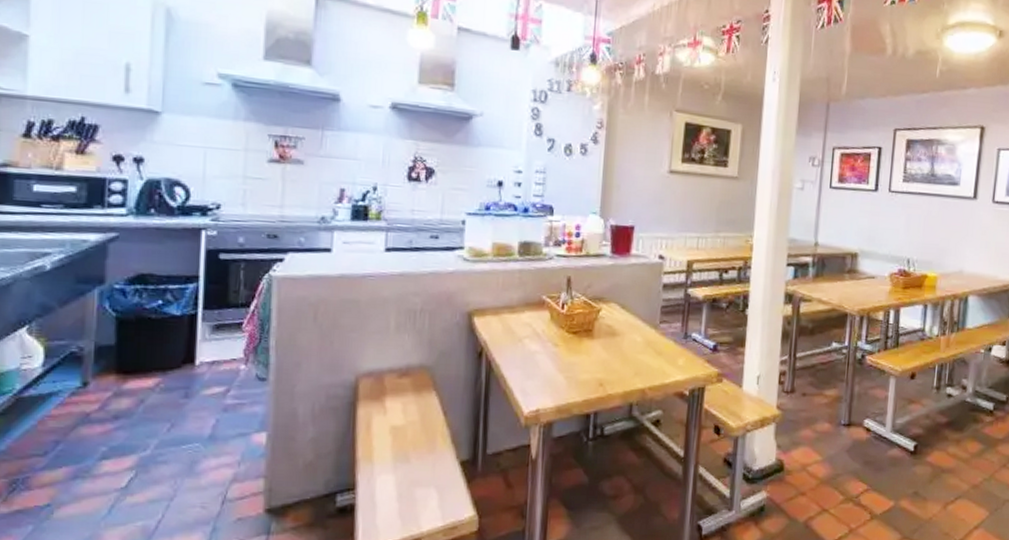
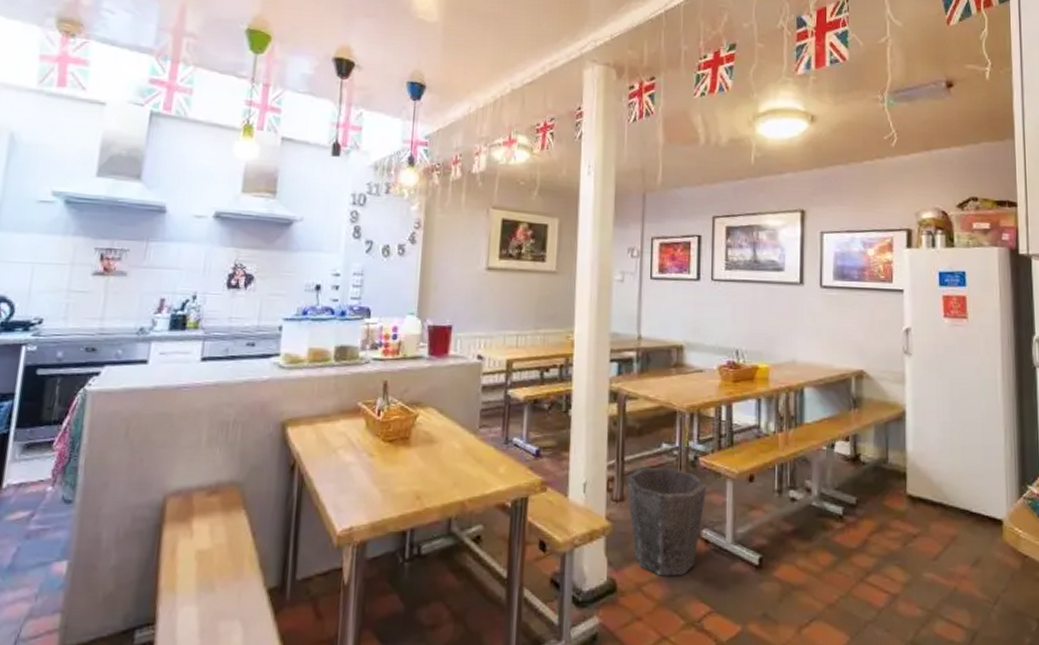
waste bin: none [797,363,872,459] -> present [626,466,707,576]

